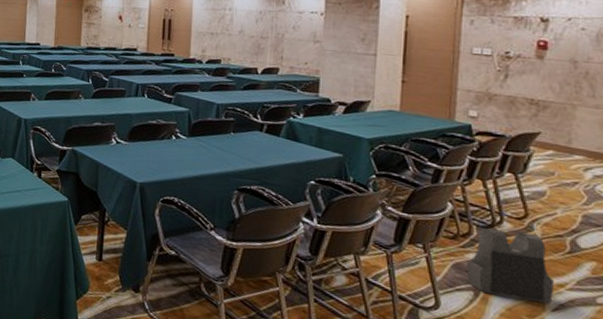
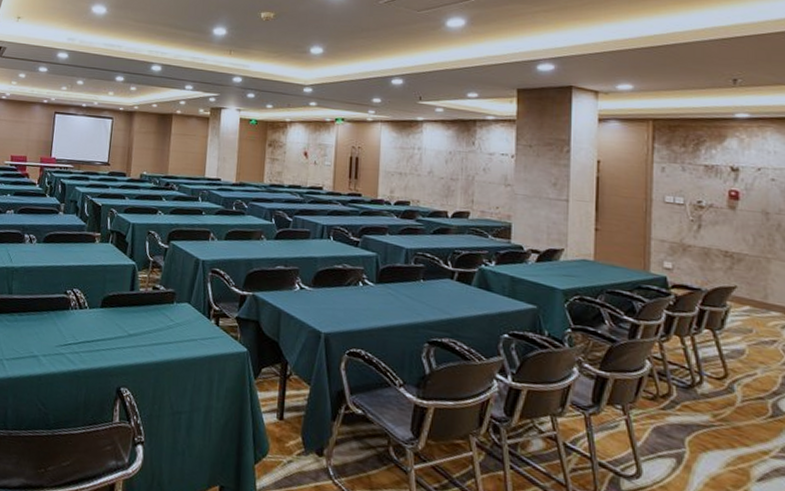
body armor vest: present [467,228,554,304] -> none [669,388,758,474]

